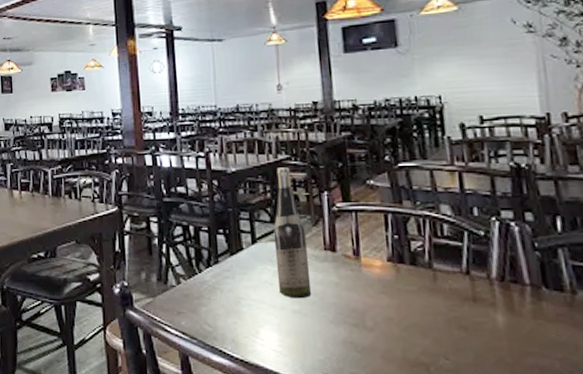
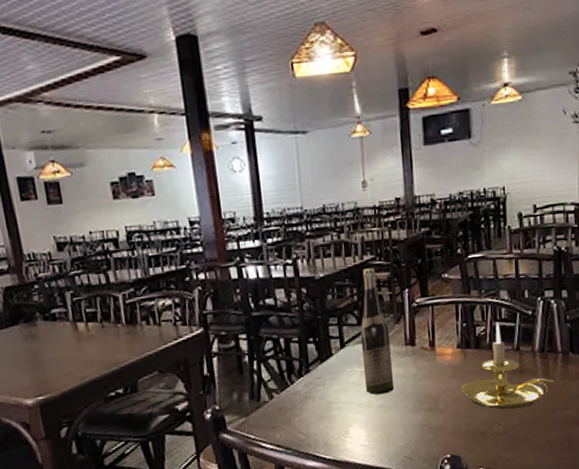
candle holder: none [394,239,523,345] -> present [462,322,555,410]

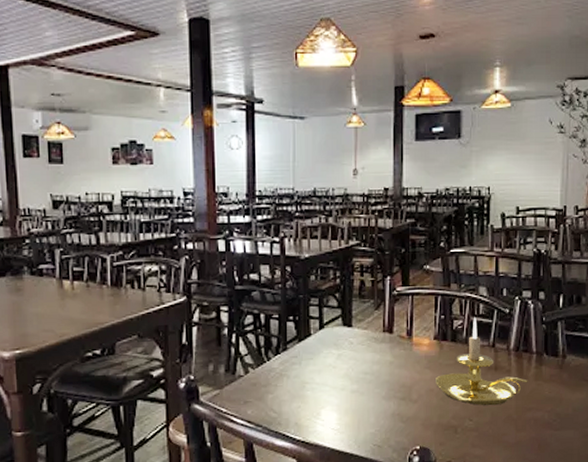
wine bottle: present [360,268,395,395] -> none [340,253,369,379]

